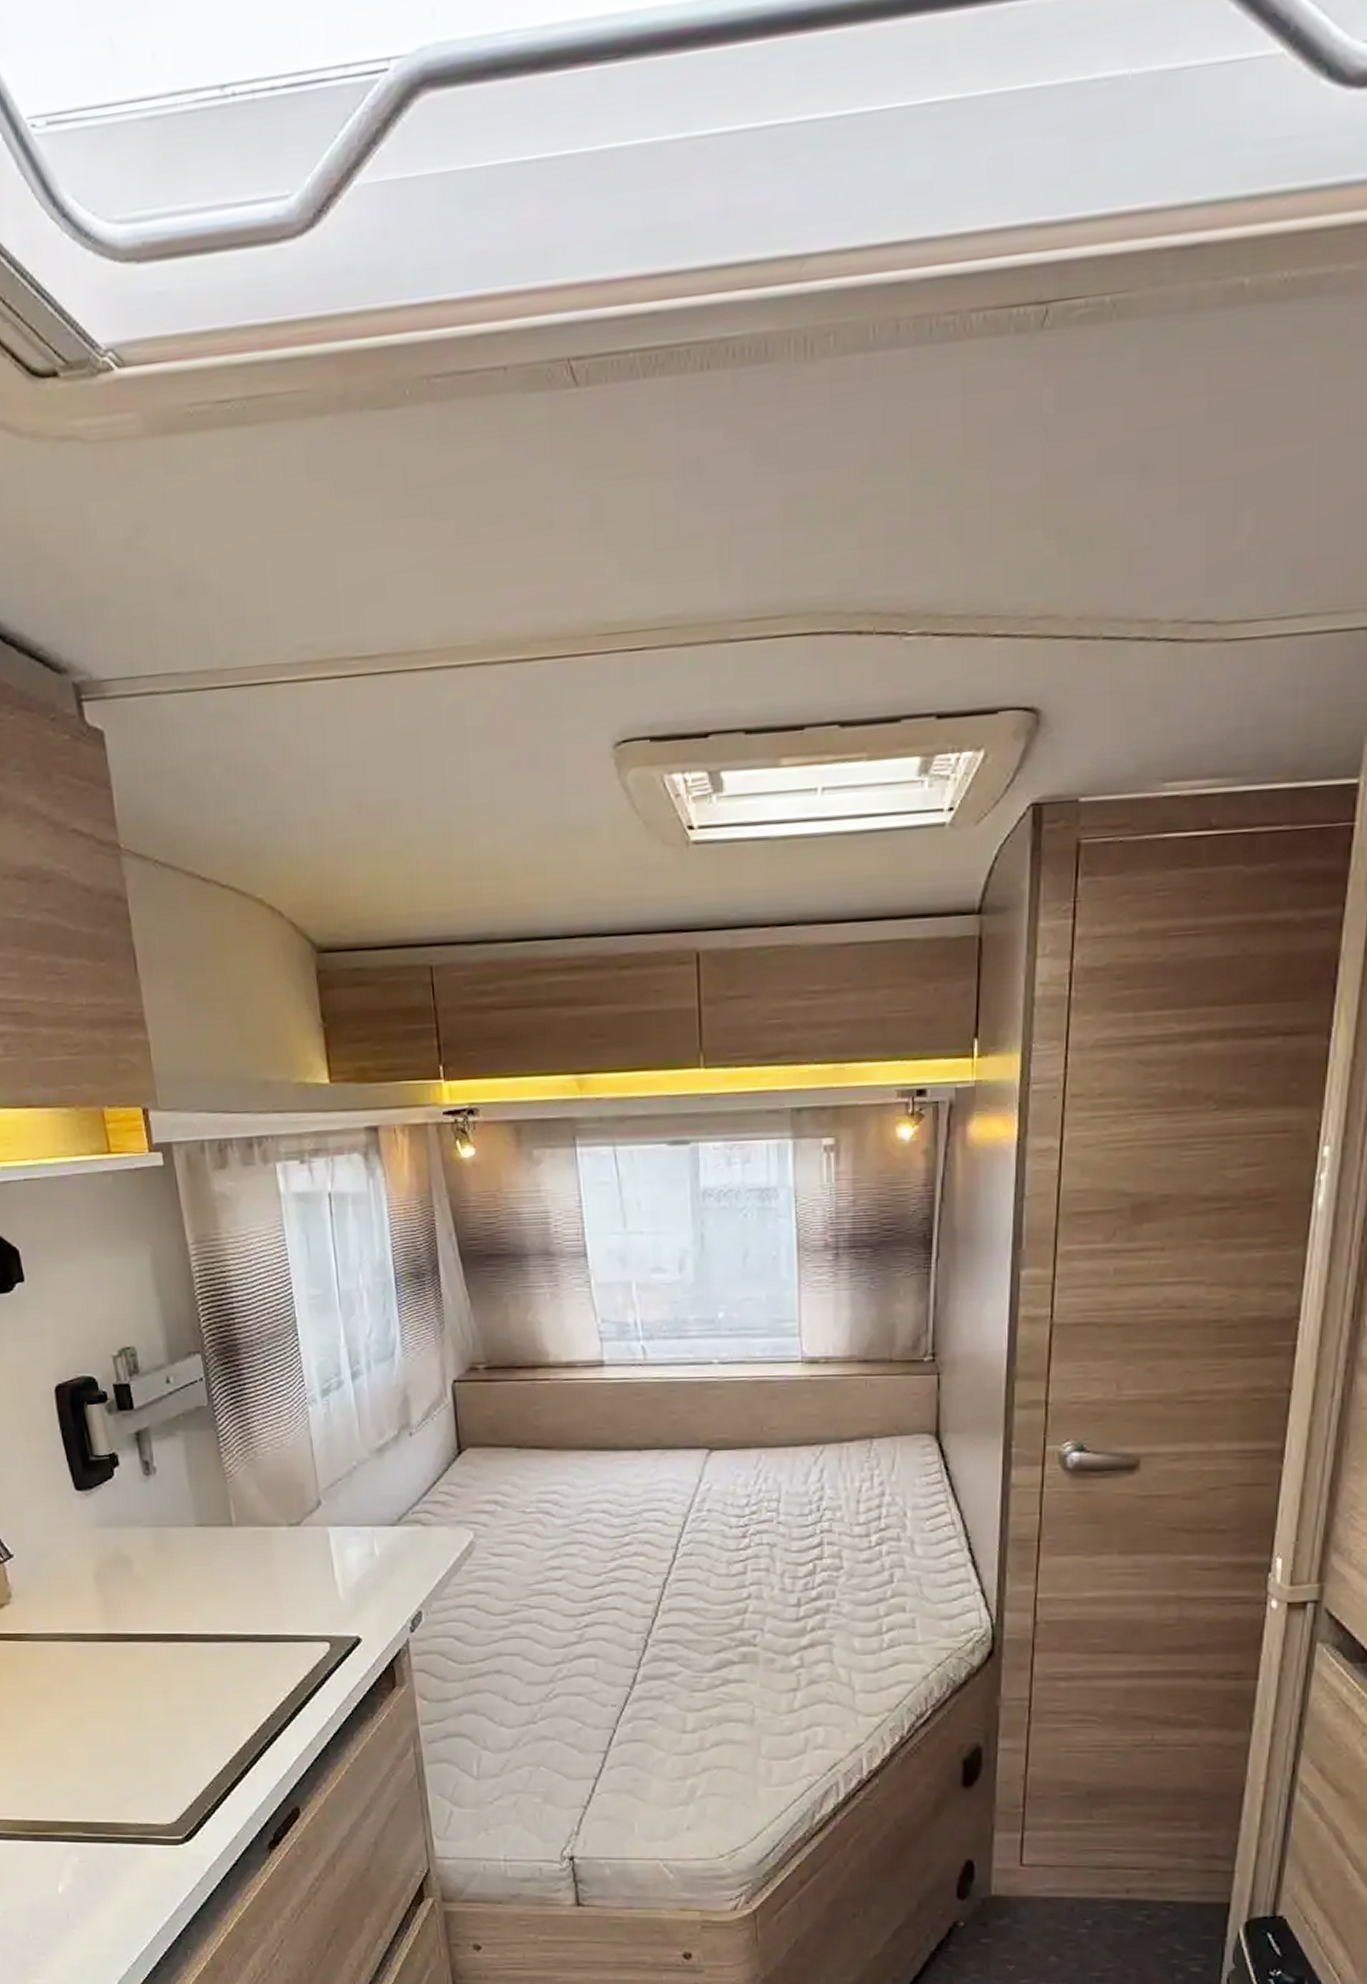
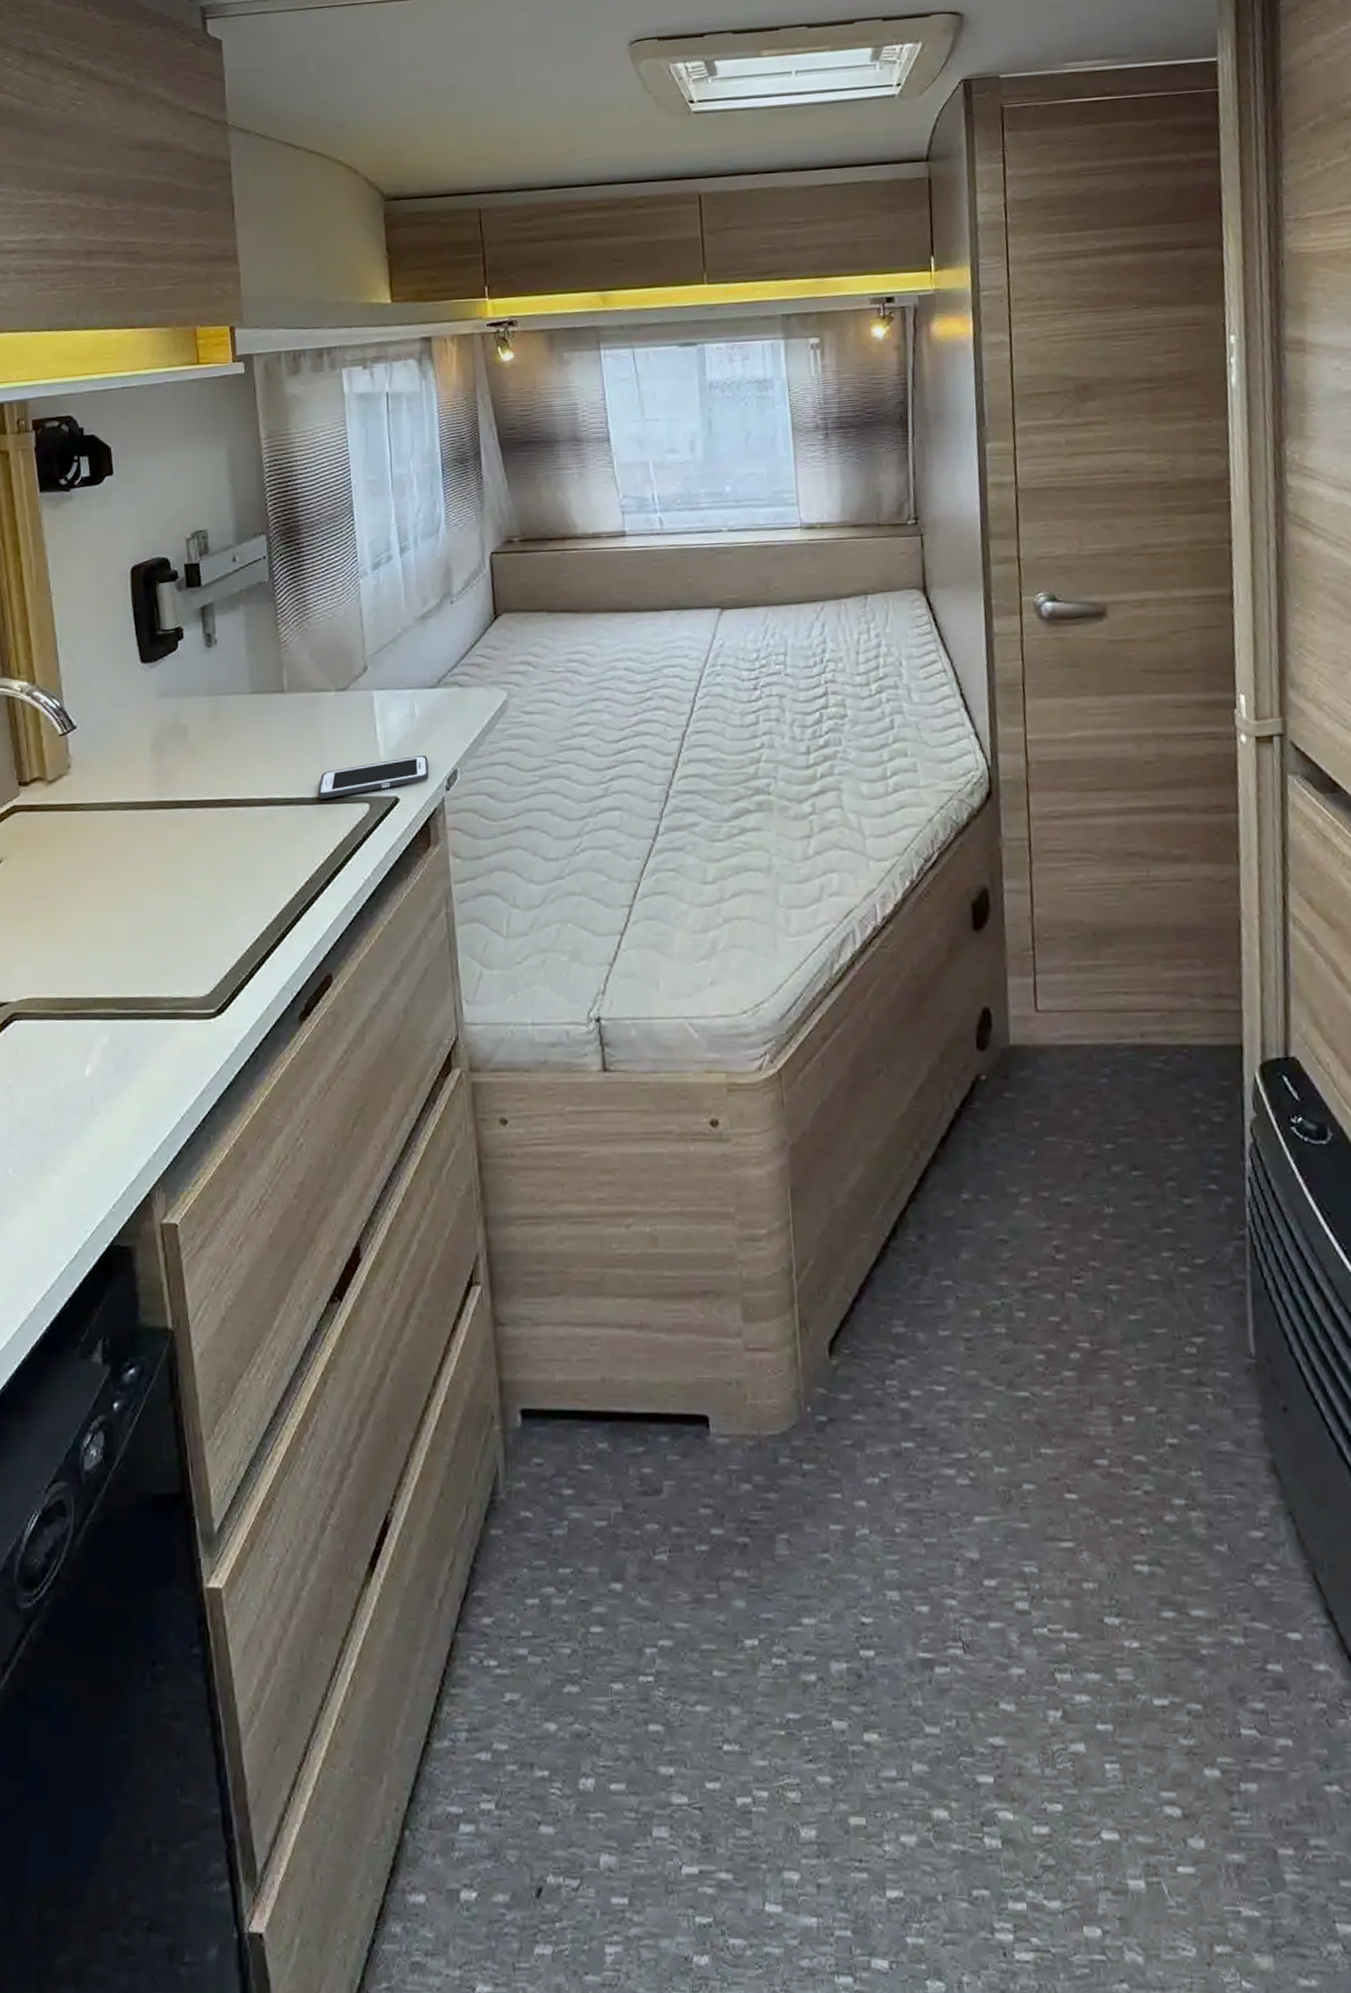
cell phone: none [274,1596,392,1637] -> present [317,756,429,799]

